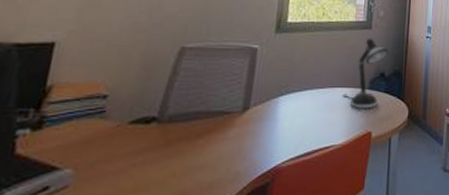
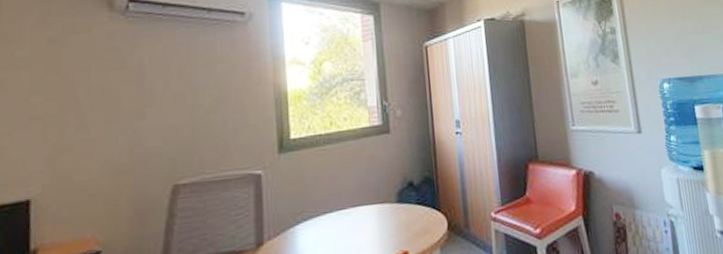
desk lamp: present [342,38,389,109] -> none [367,143,414,227]

